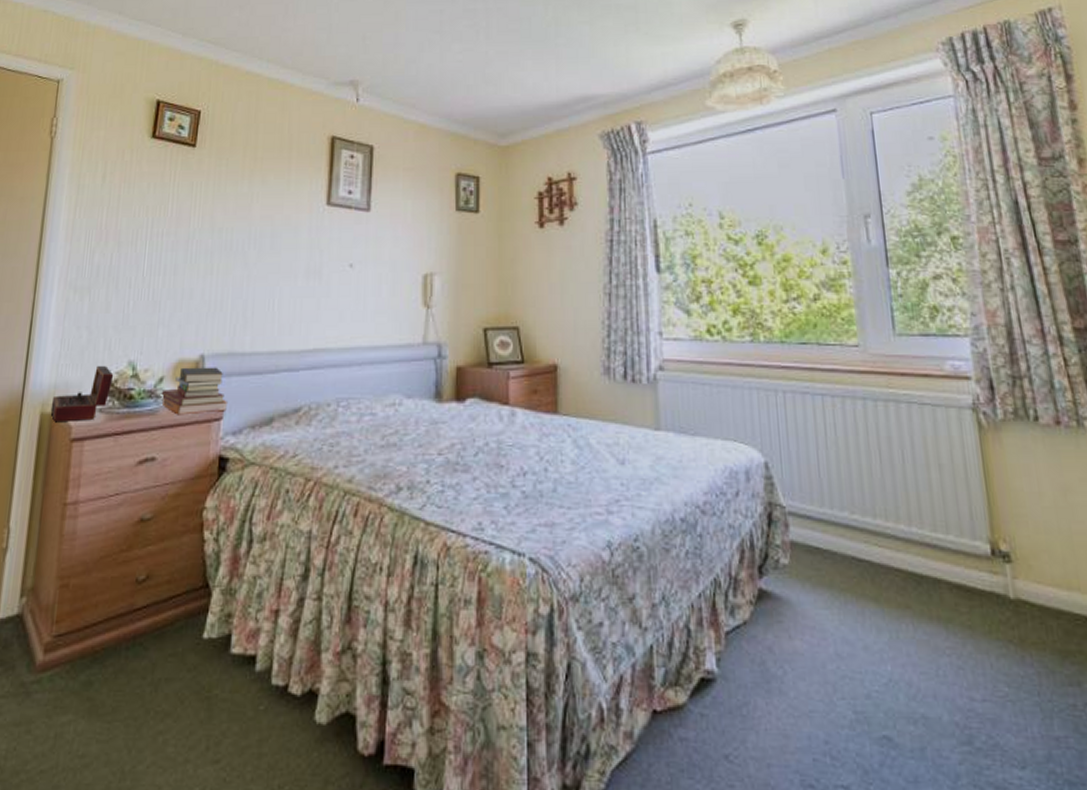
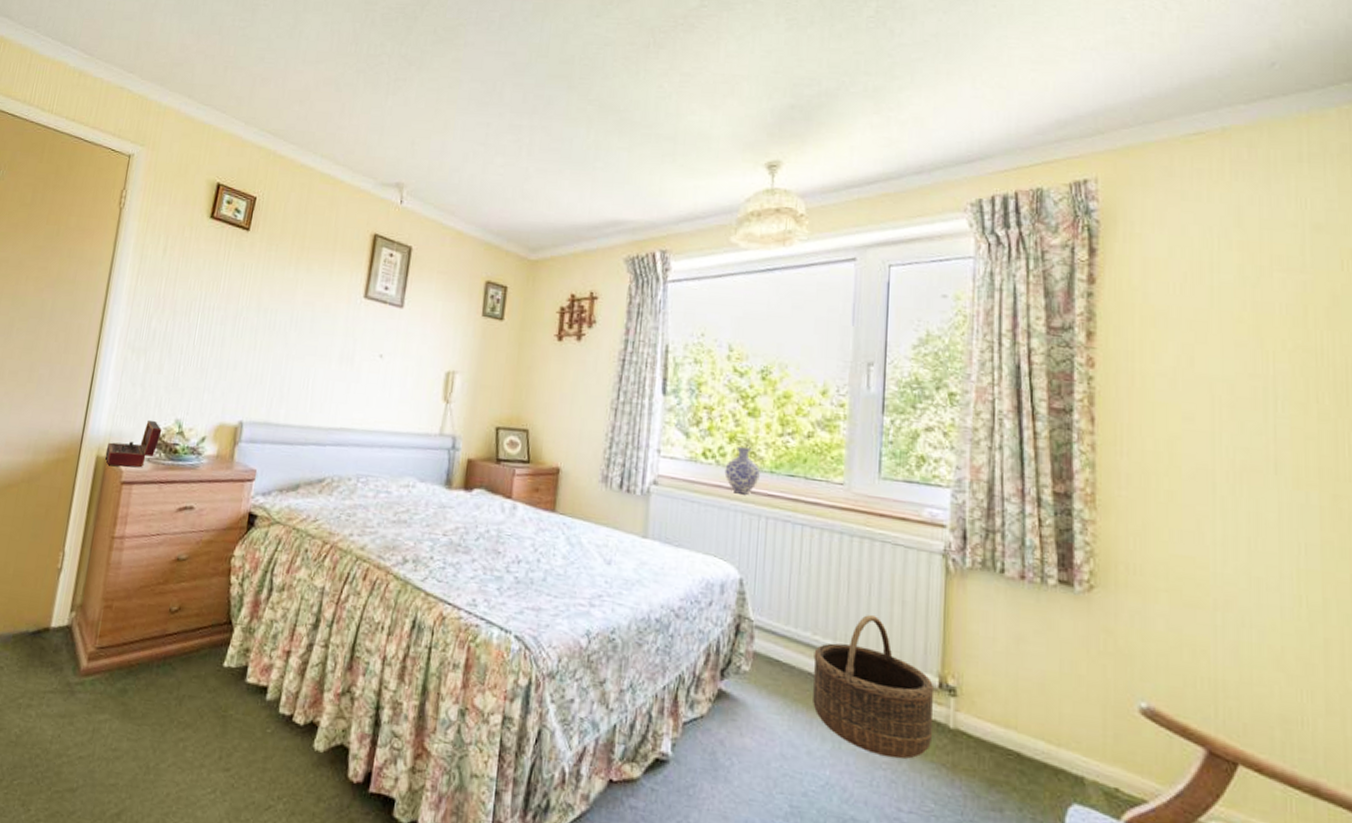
books: present [162,367,229,415] -> none [203,430,261,474]
vase: none [732,319,770,370] -> present [724,447,760,495]
basket: none [854,485,994,641] -> present [813,615,935,759]

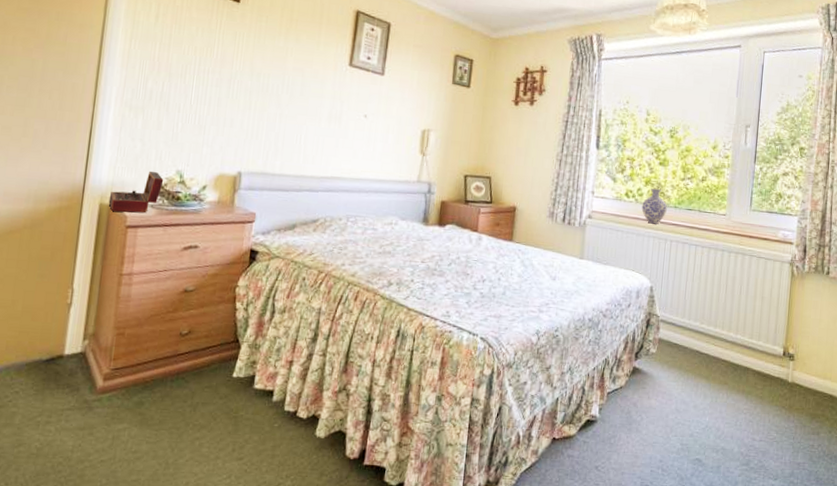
basket: present [813,615,935,759] -> none [699,308,780,406]

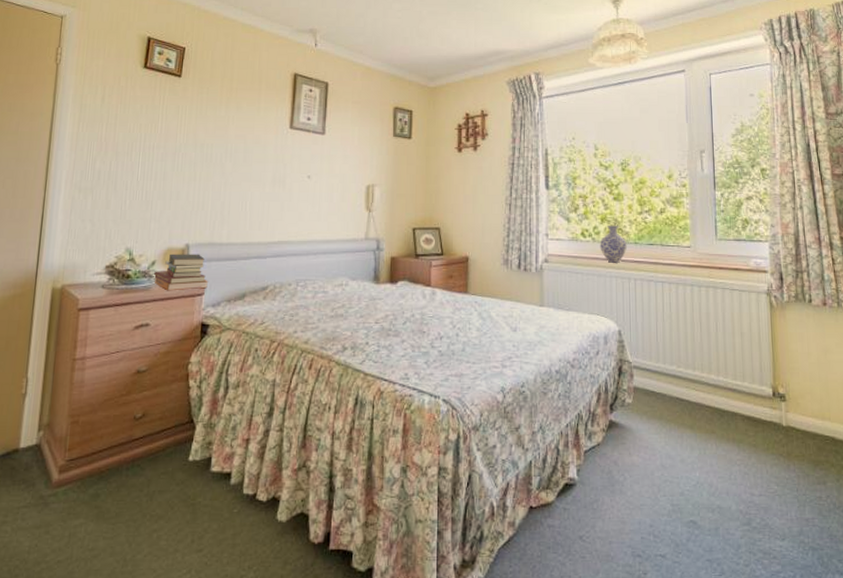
wooden box: present [108,170,164,213] -> none [60,250,114,296]
books: none [204,179,260,217] -> present [154,253,209,291]

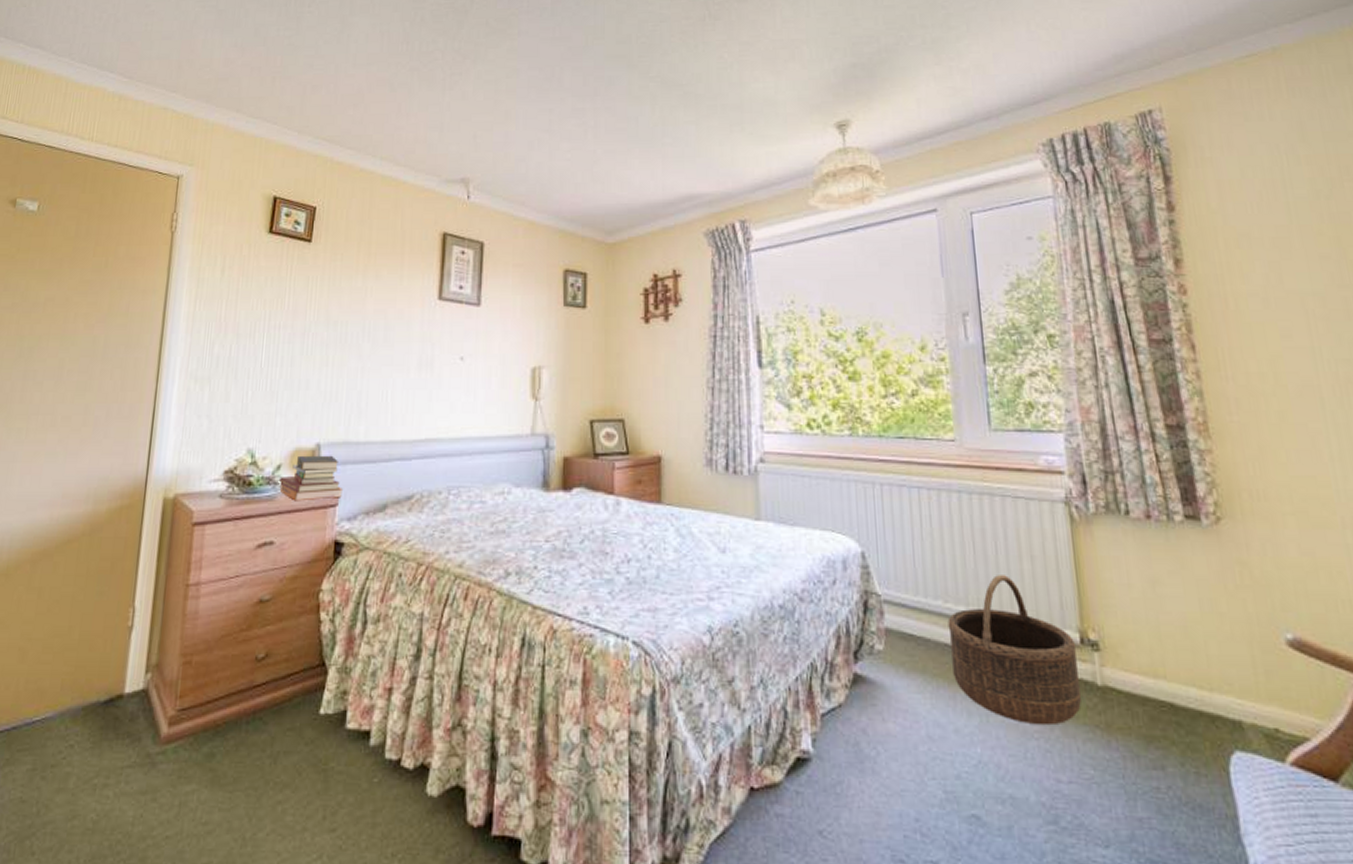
vase: present [600,226,627,263] -> none [832,413,869,462]
basket: none [679,347,771,455] -> present [947,575,1081,726]

